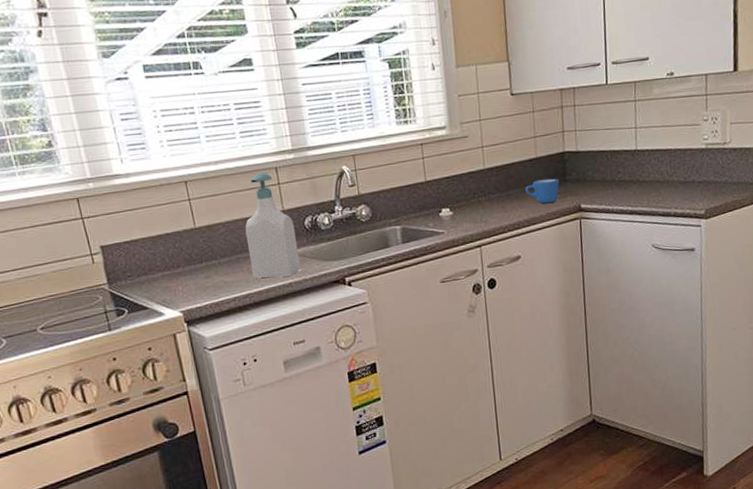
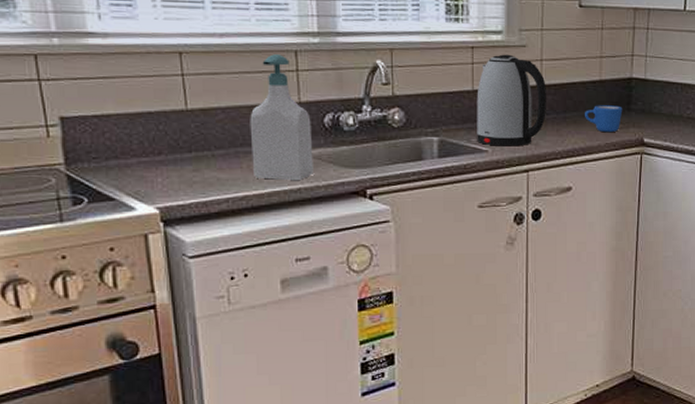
kettle: none [429,146,492,228] -> present [477,54,546,146]

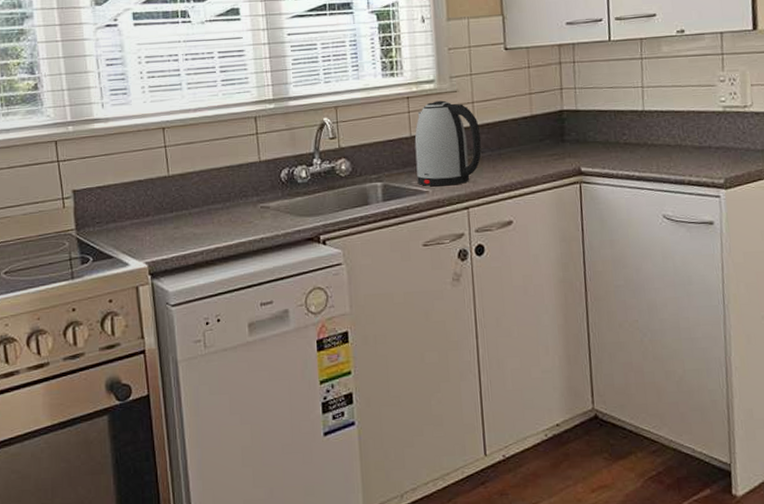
soap bottle: present [250,54,313,180] -> none [219,121,273,232]
mug: present [585,105,623,133] -> none [519,138,557,165]

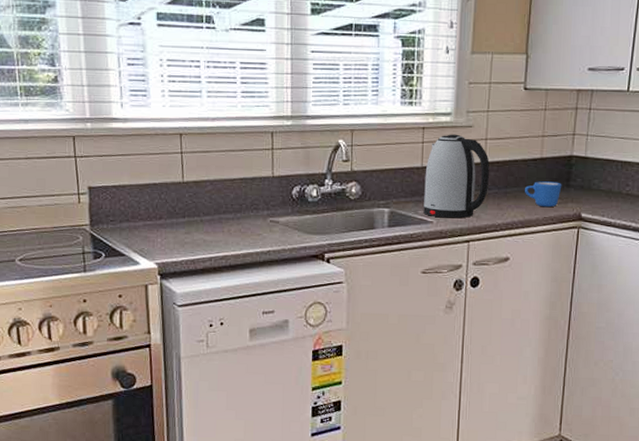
mug: none [519,138,557,165] -> present [525,181,562,208]

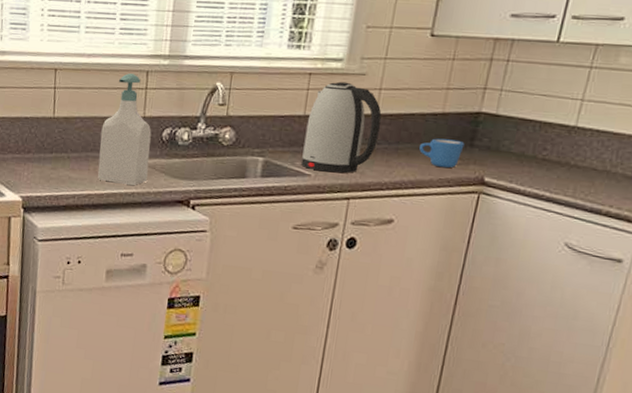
soap bottle: none [231,135,282,243] -> present [97,73,152,185]

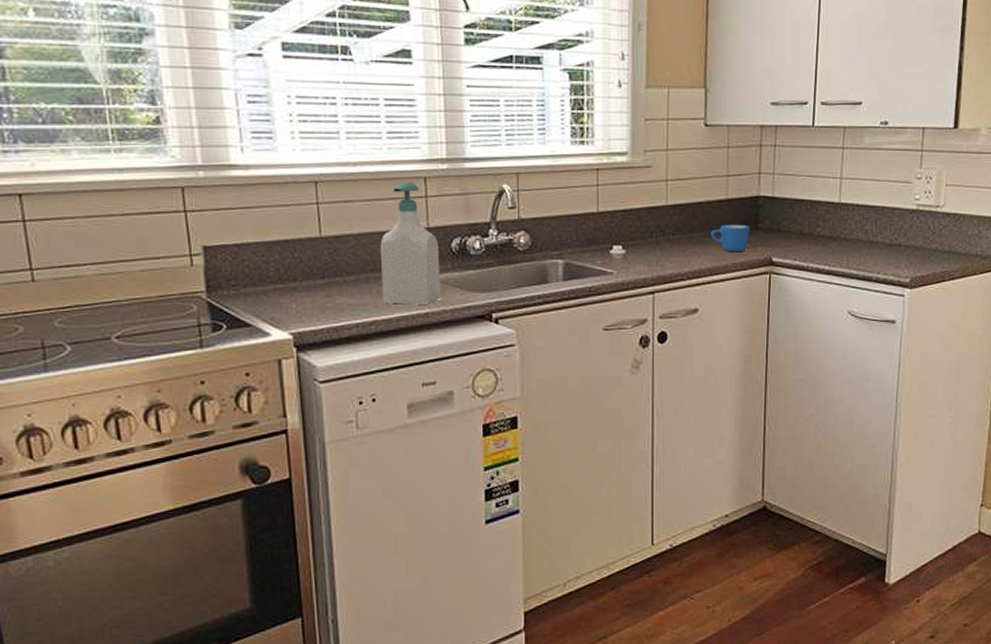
kettle: present [301,81,382,173] -> none [602,175,672,268]

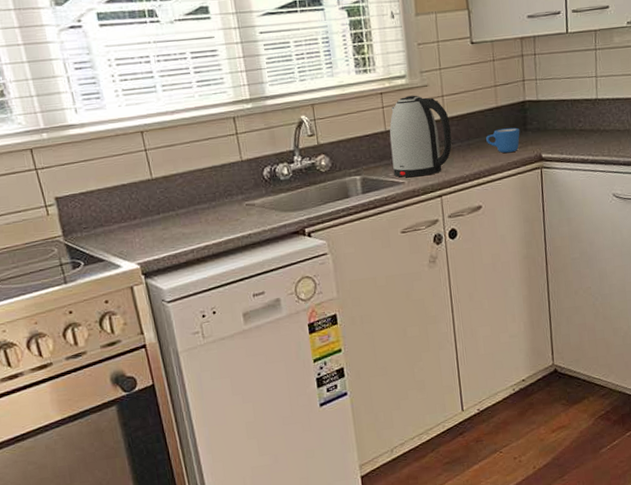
soap bottle: present [380,181,440,305] -> none [203,122,260,230]
kettle: none [602,175,672,268] -> present [389,95,452,178]

